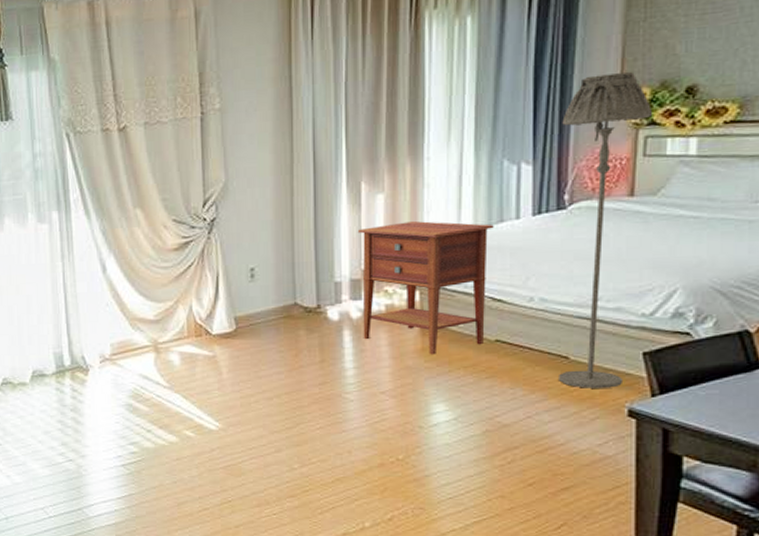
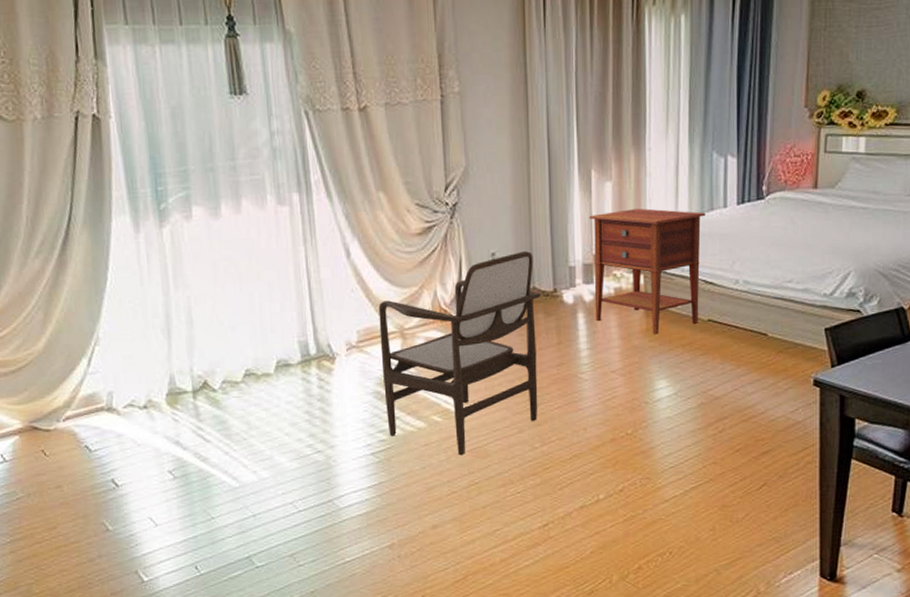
armchair: none [133,266,303,472] -> present [378,251,541,456]
floor lamp: present [559,72,652,388] -> none [760,76,831,362]

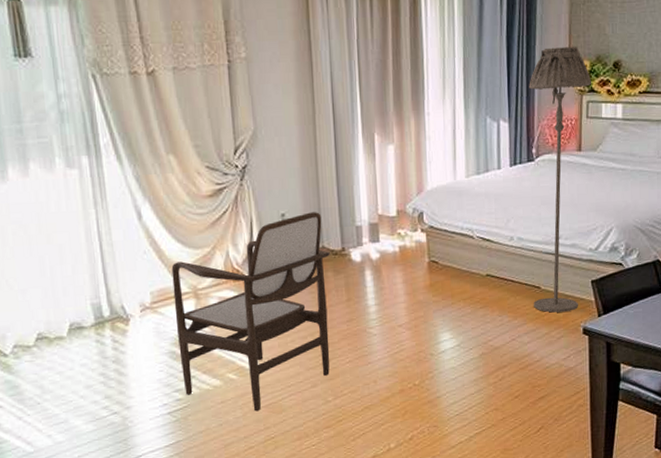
nightstand: present [588,208,706,335] -> none [373,170,482,290]
floor lamp: none [760,76,831,362] -> present [529,47,591,313]

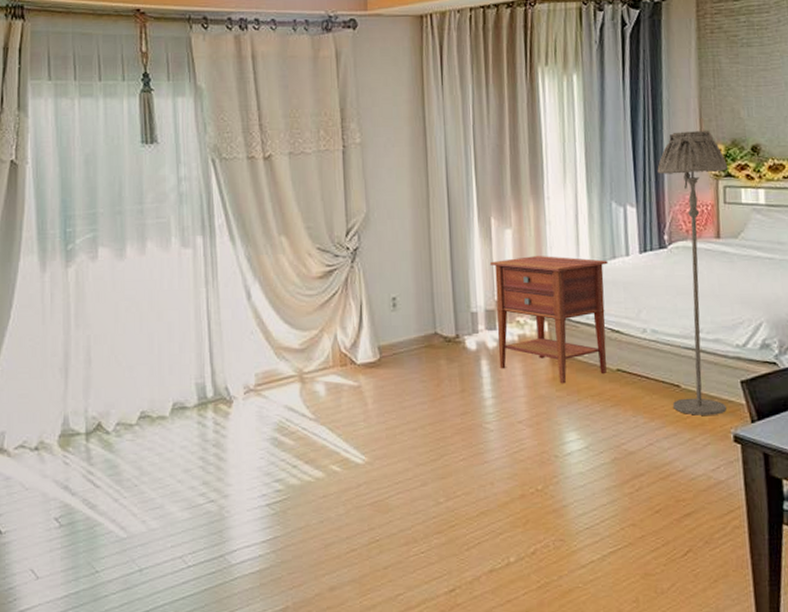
armchair: present [171,212,330,412] -> none [278,296,443,509]
nightstand: none [373,170,482,290] -> present [489,256,608,384]

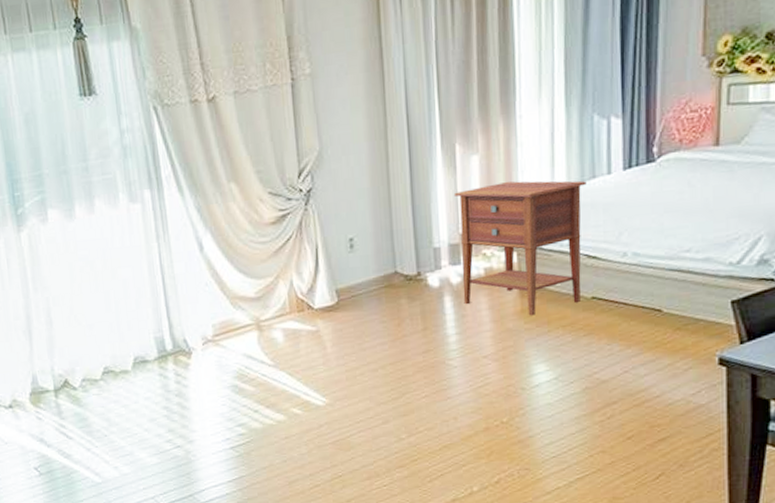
floor lamp: present [657,131,727,416] -> none [649,19,734,340]

